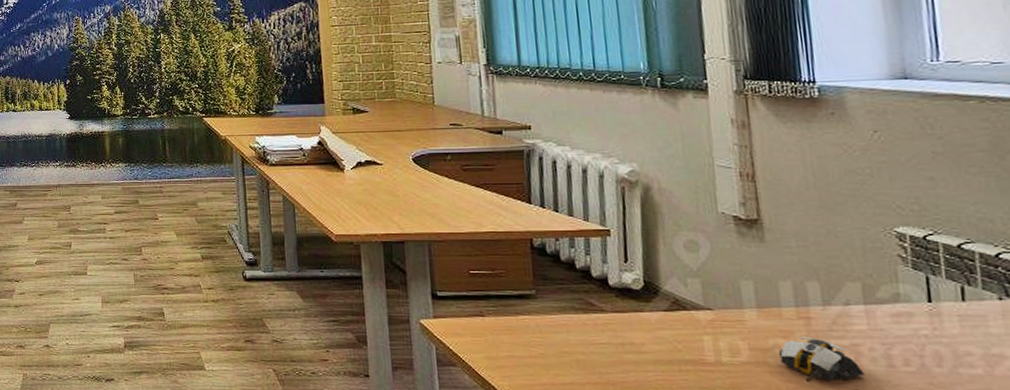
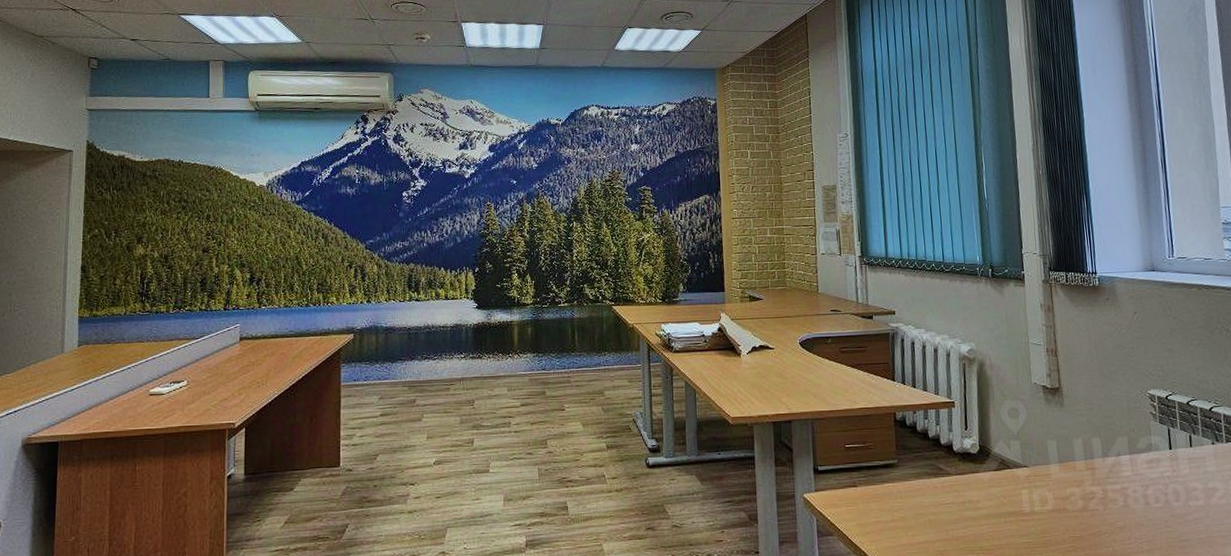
computer mouse: present [778,337,866,382] -> none [1073,484,1131,522]

